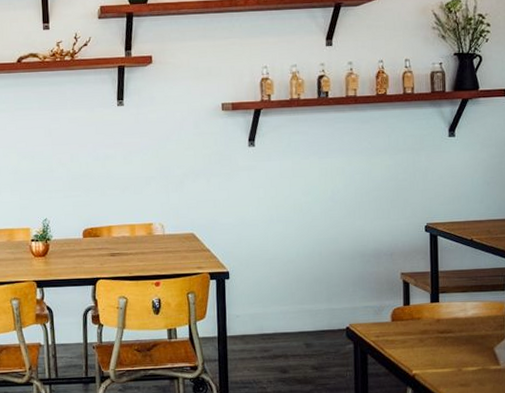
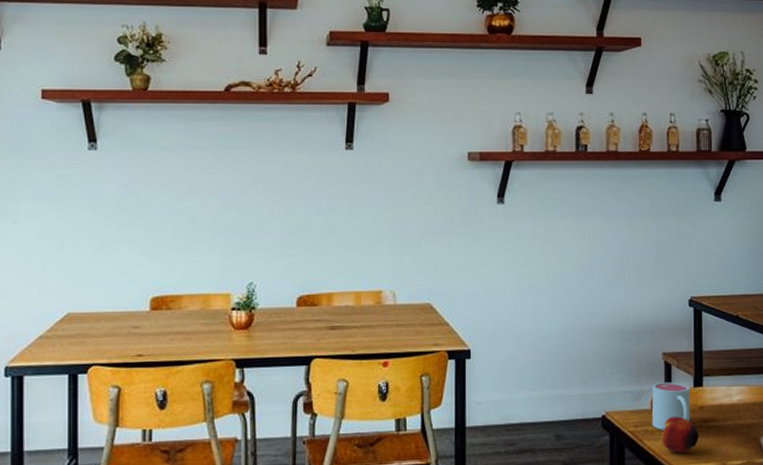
mug: none [391,298,428,340] -> present [651,382,690,430]
apple: none [401,328,436,360] -> present [661,416,699,453]

